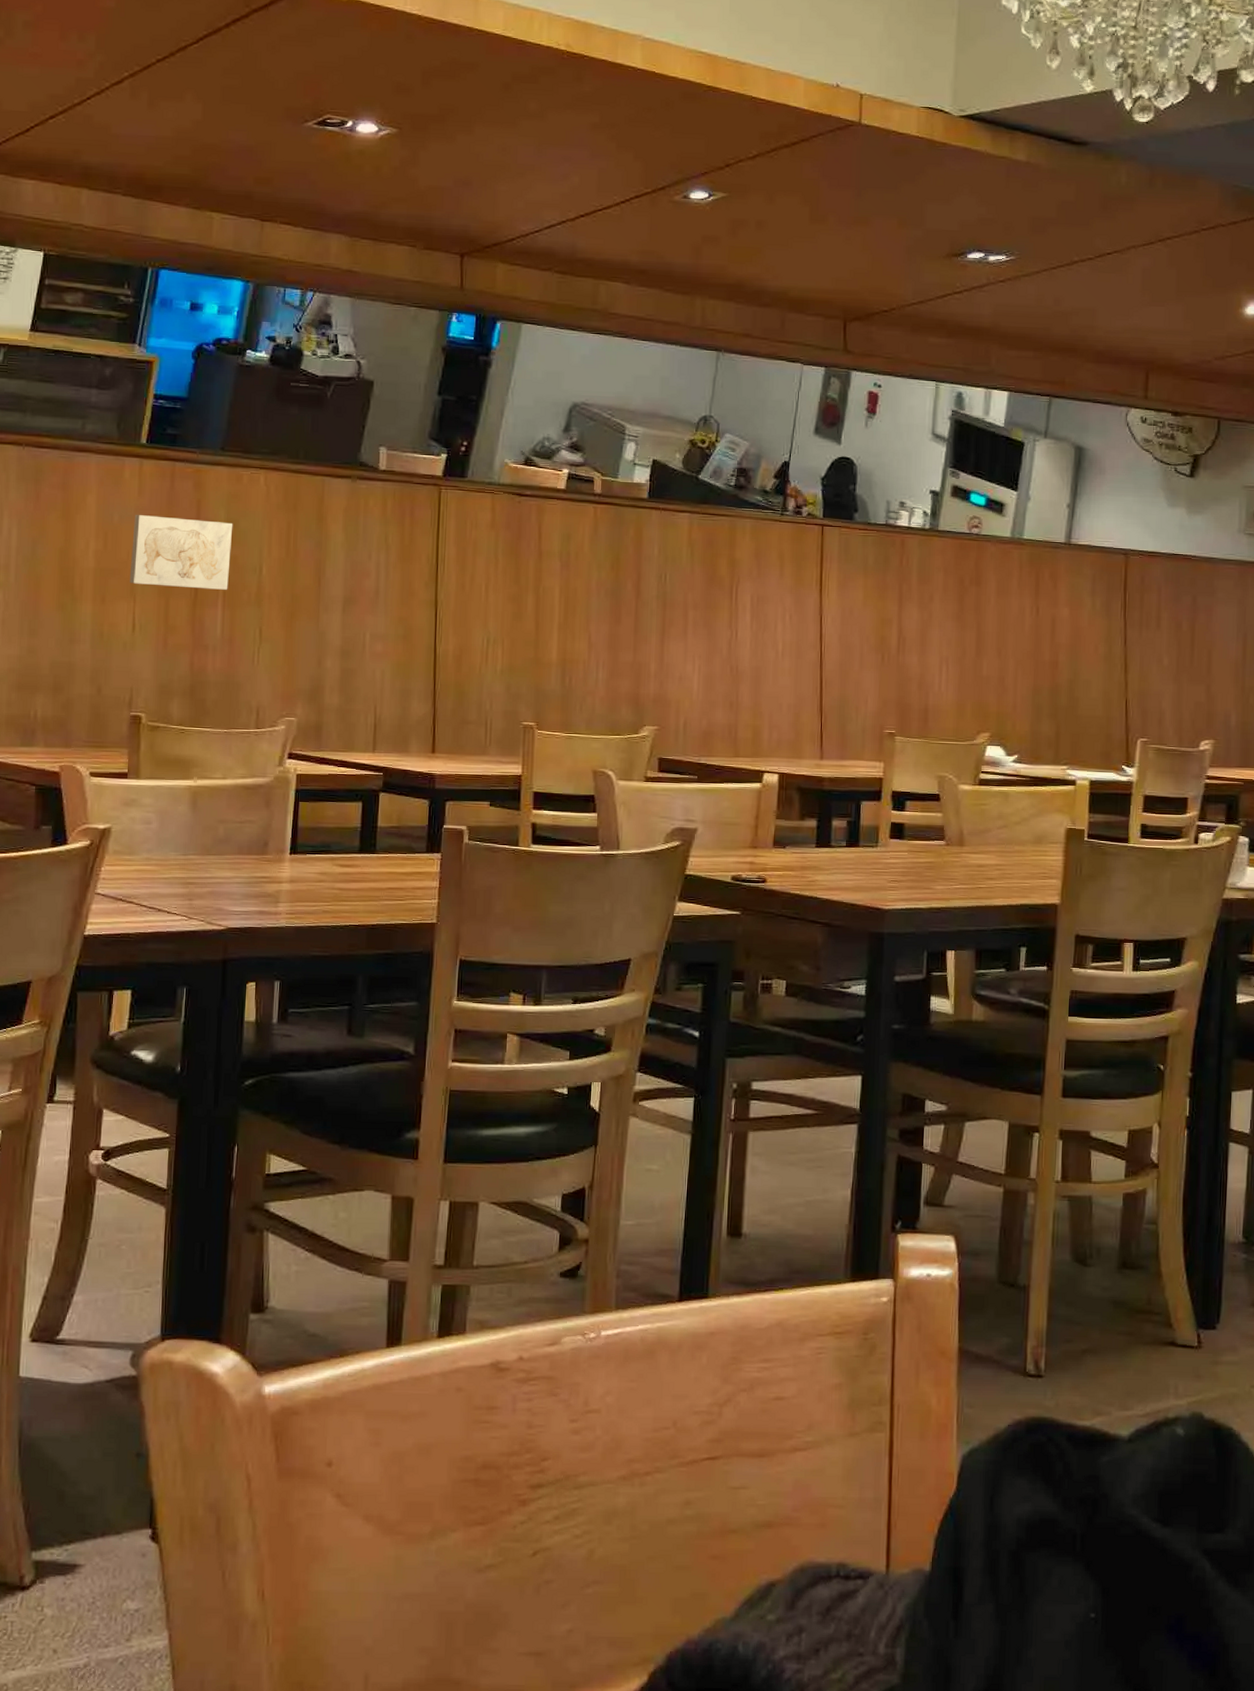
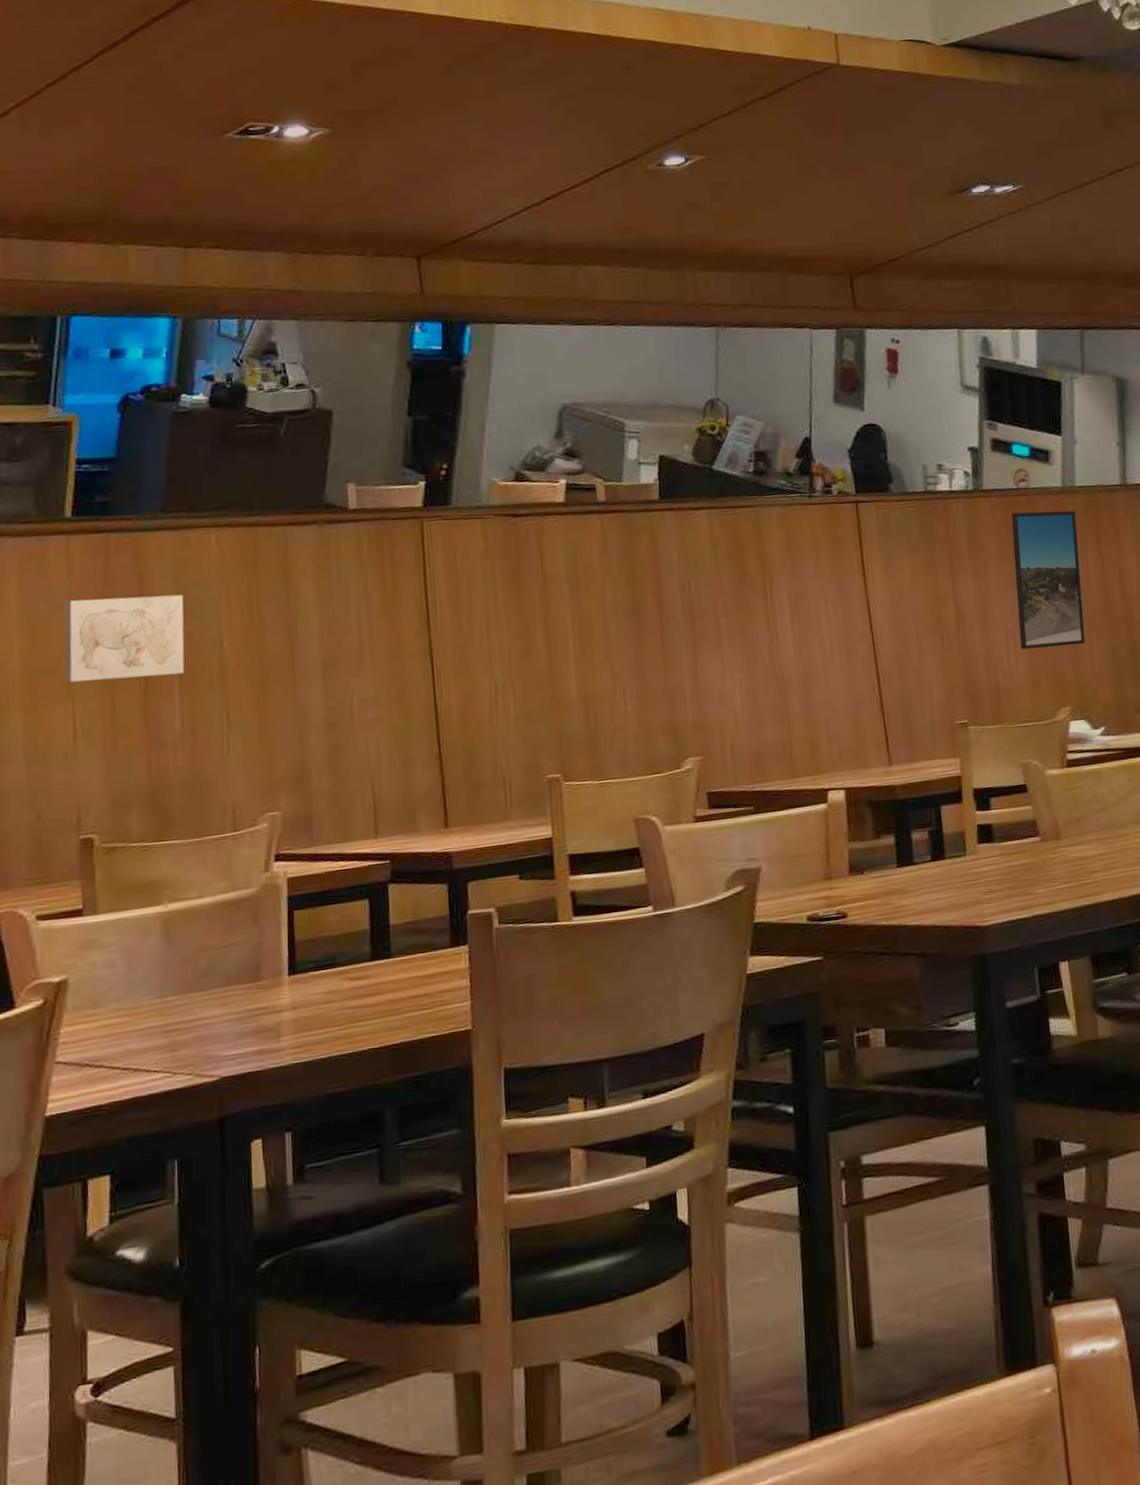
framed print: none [952,555,1020,680] -> present [1011,510,1086,650]

